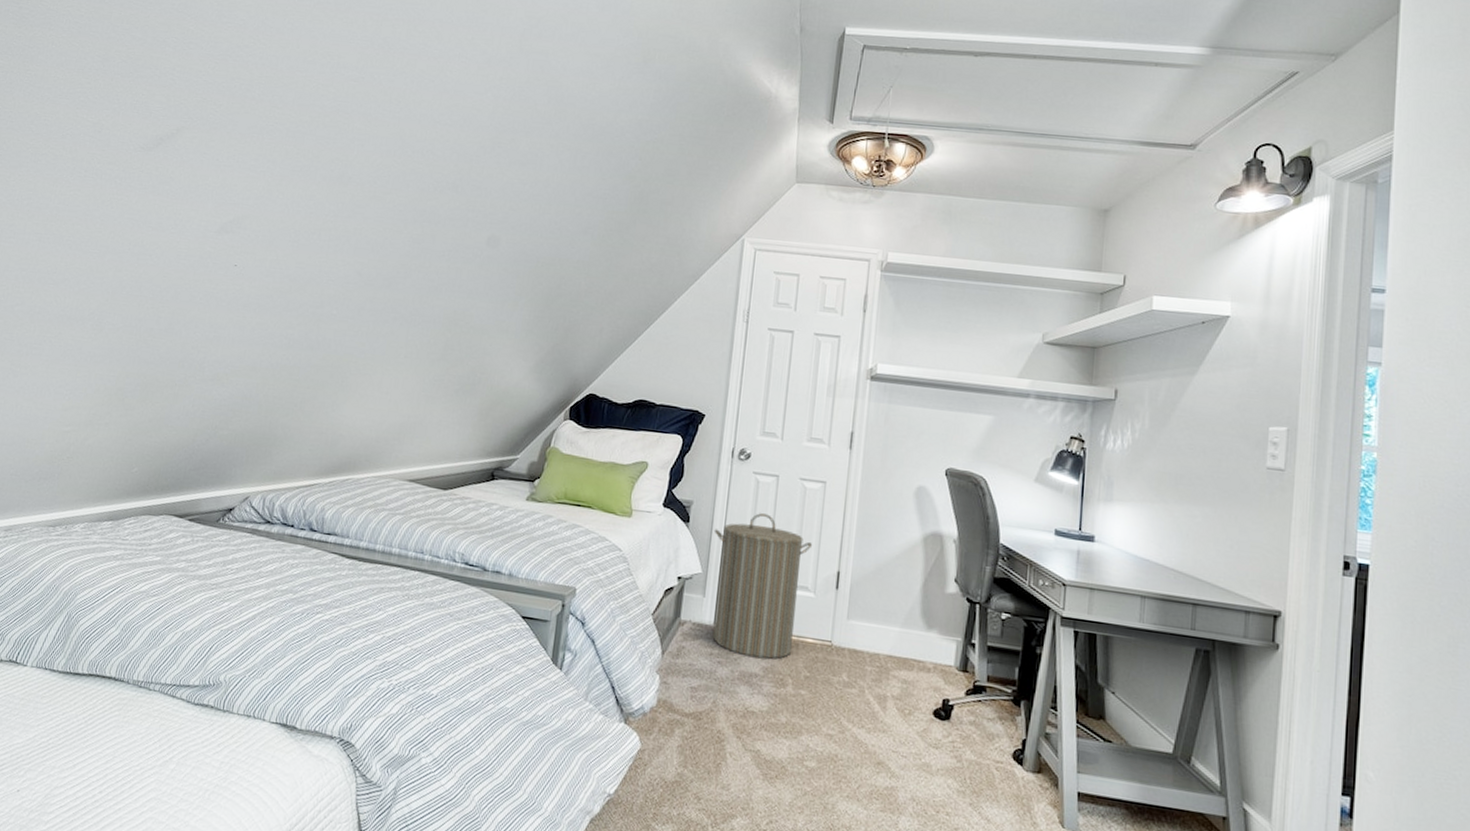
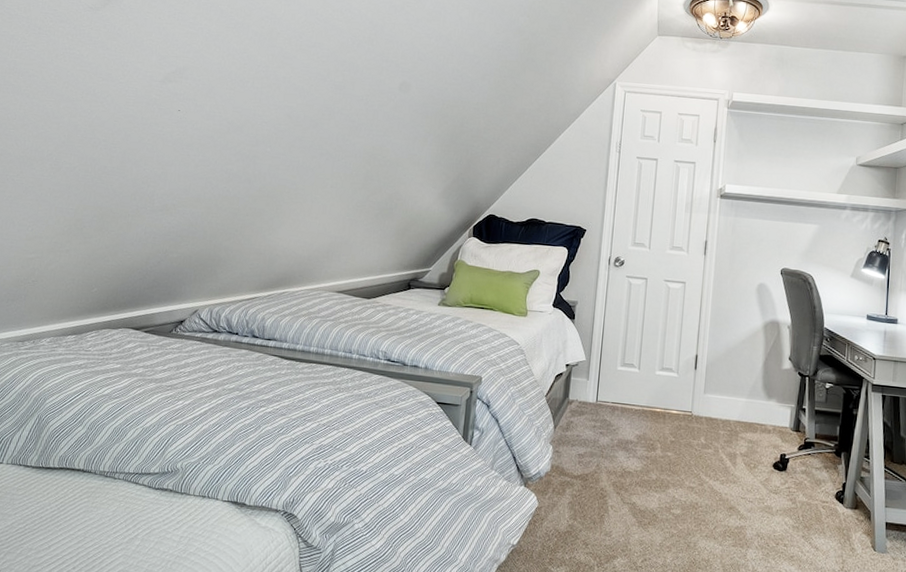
laundry hamper: present [712,513,813,659] -> none [595,310,676,429]

